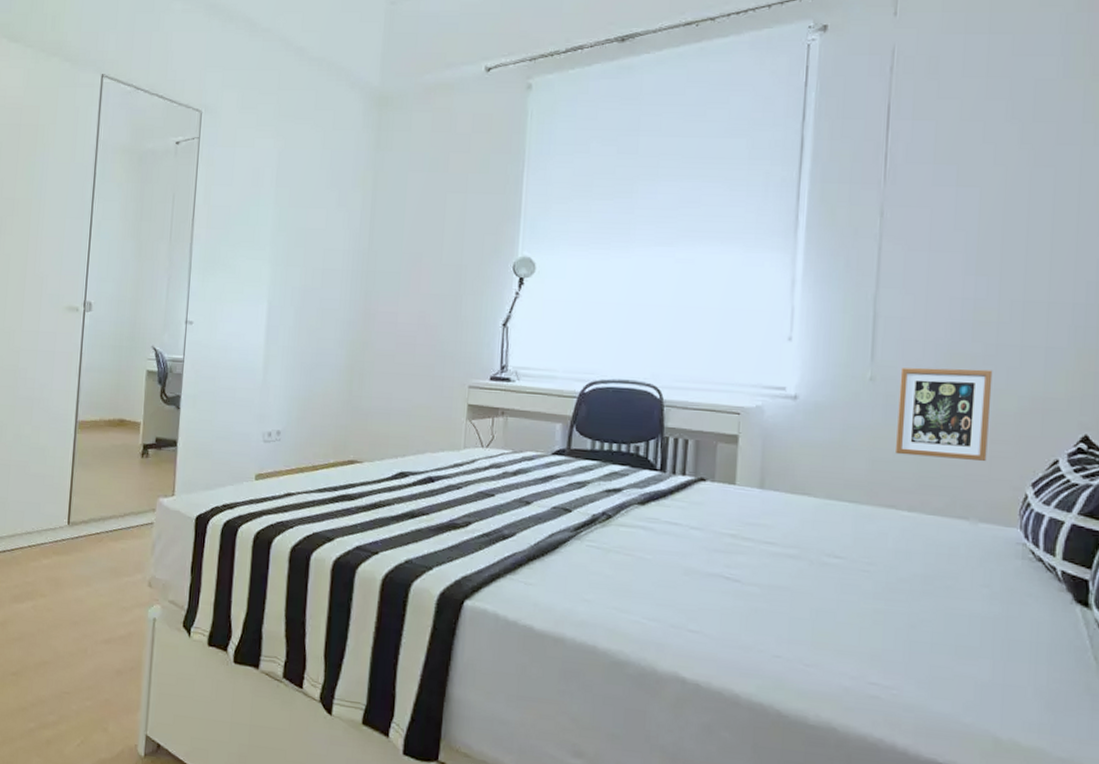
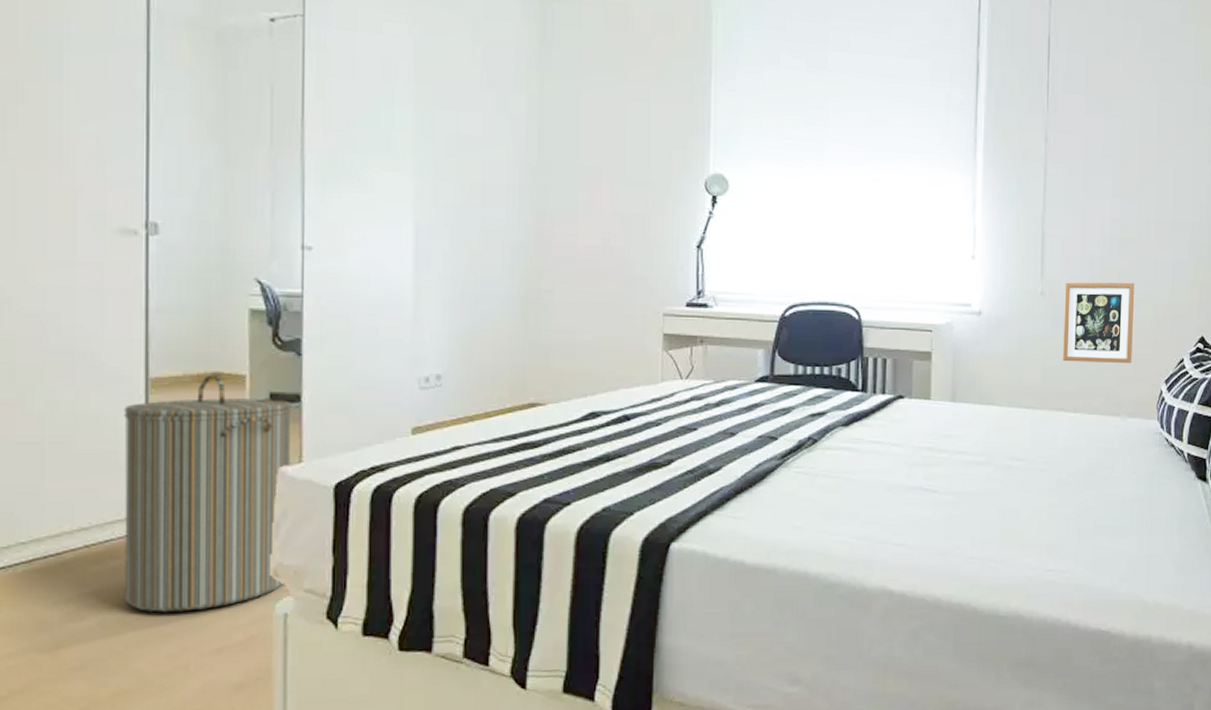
laundry hamper: none [50,420,171,606] -> present [124,374,292,612]

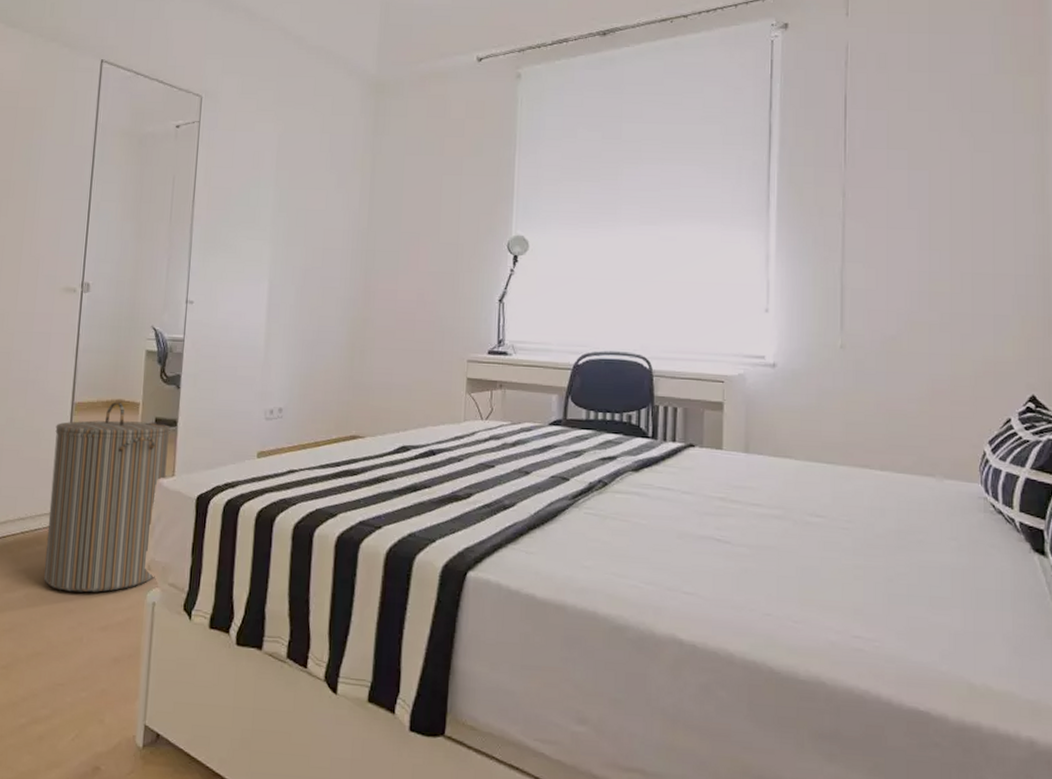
picture frame: present [1063,282,1135,363] -> none [867,335,949,421]

